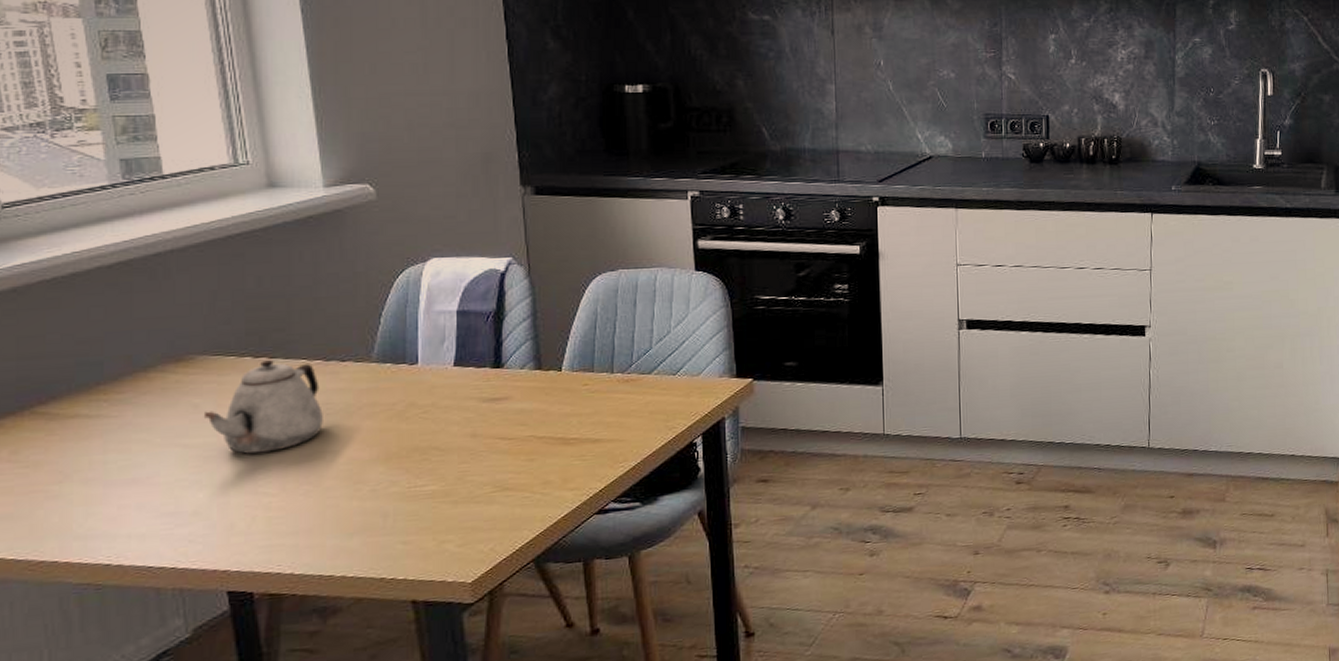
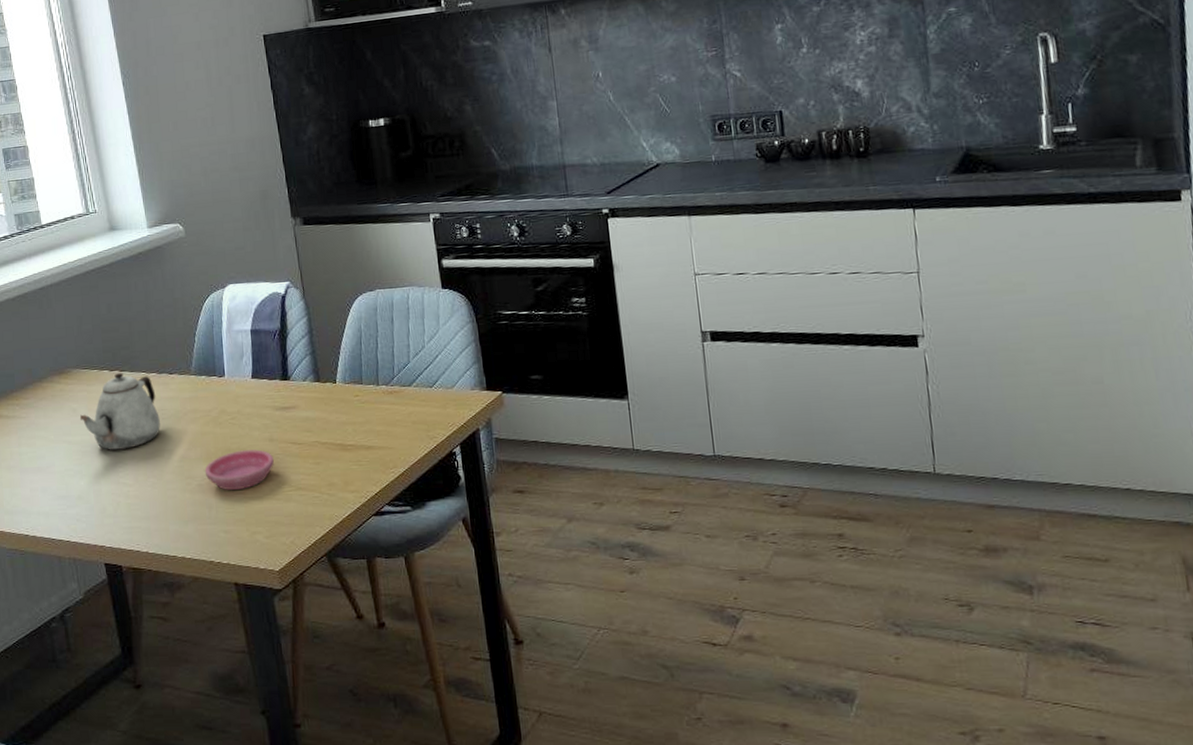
saucer: none [381,447,475,495] -> present [204,449,274,490]

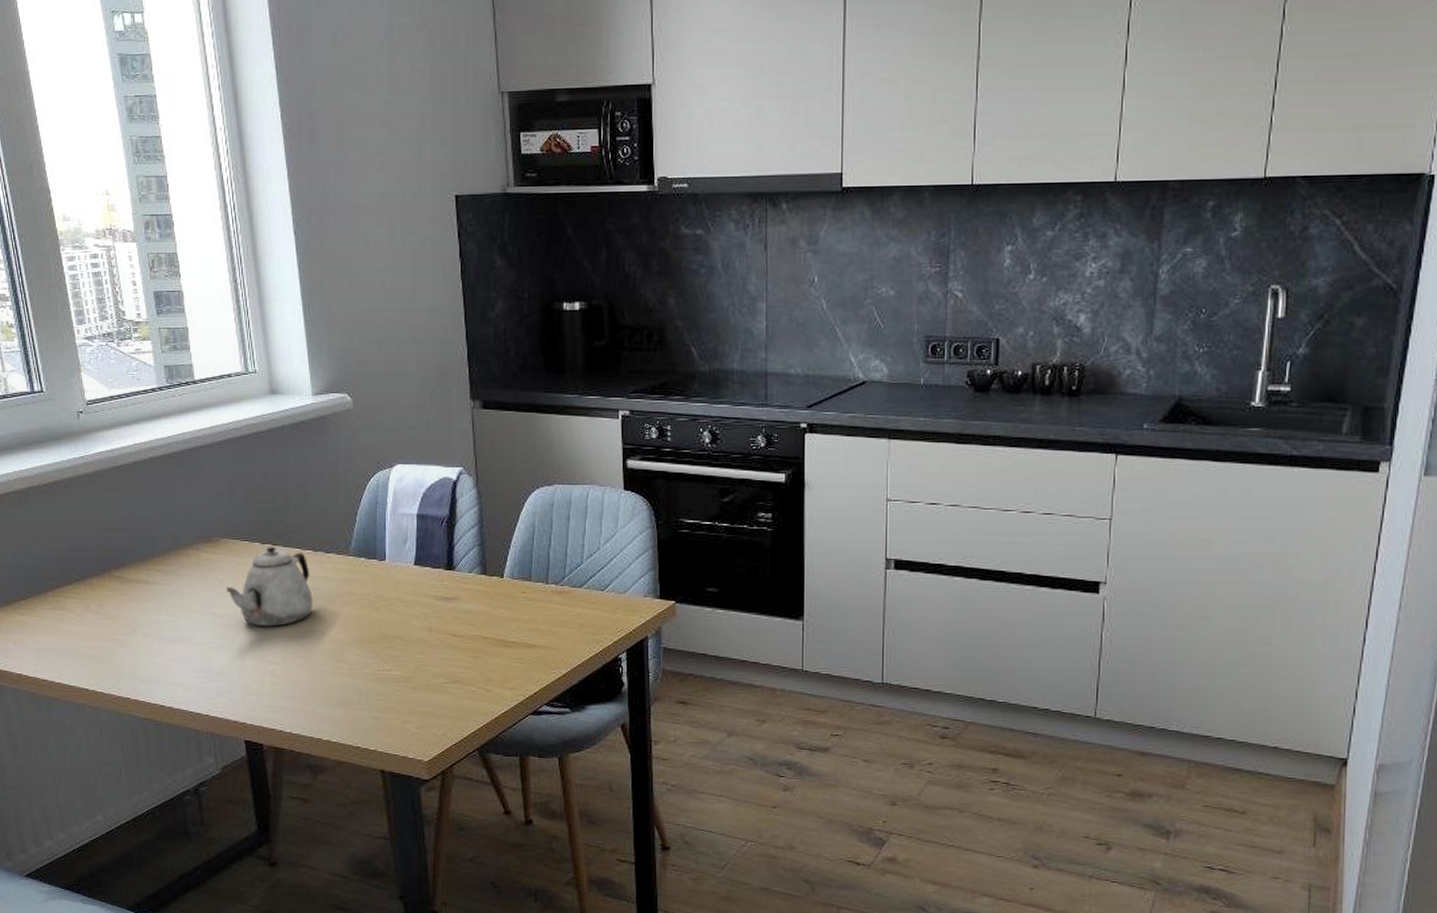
saucer: present [204,449,274,490] -> none [357,638,431,677]

